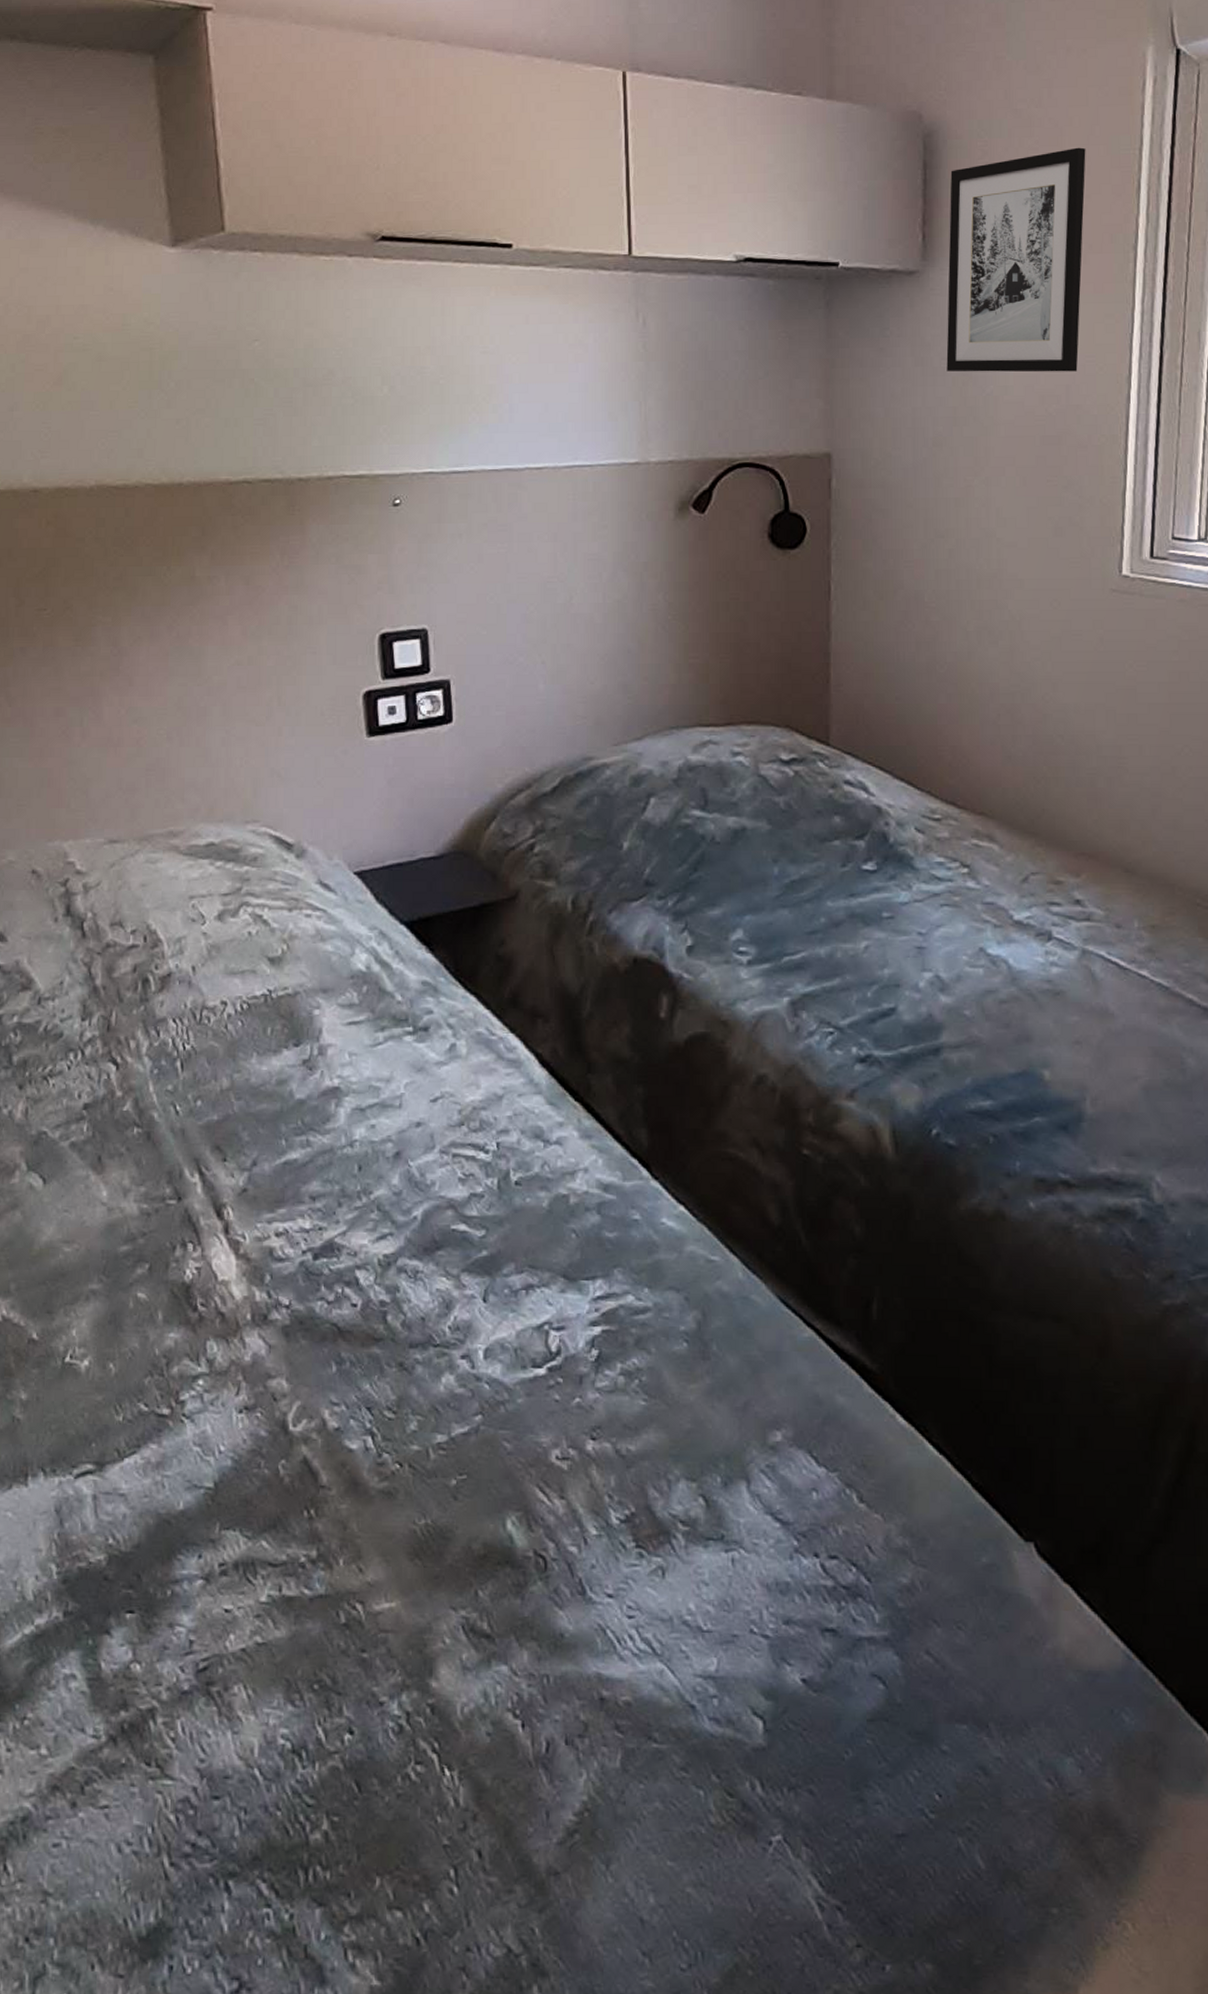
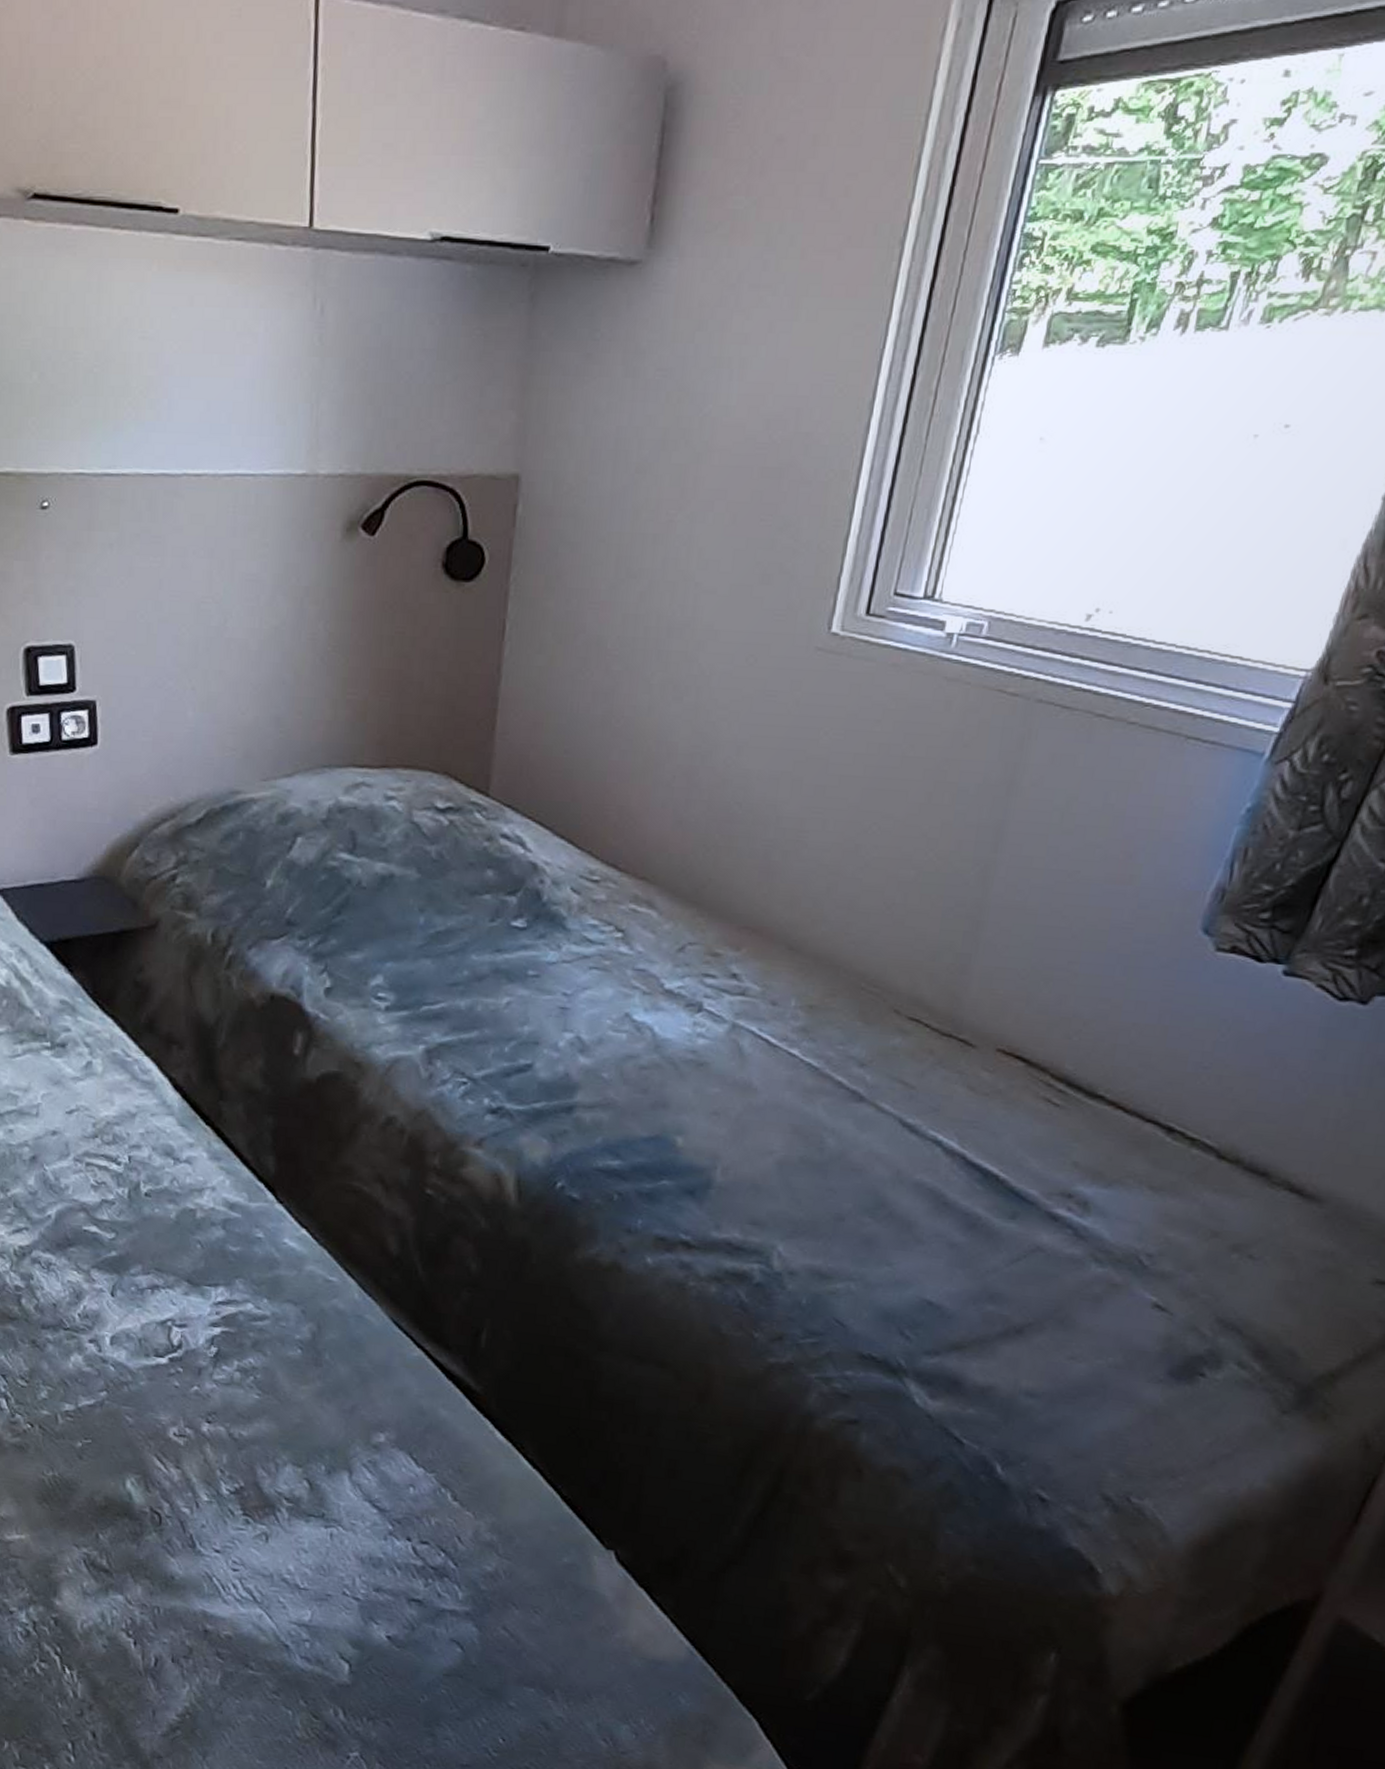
wall art: present [946,147,1086,372] -> none [661,110,861,393]

